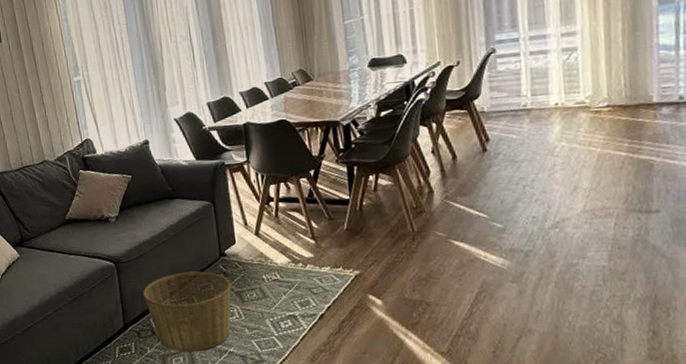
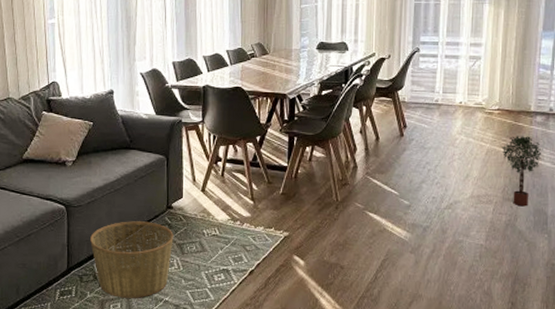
potted tree: none [617,133,676,217] -> present [501,136,543,207]

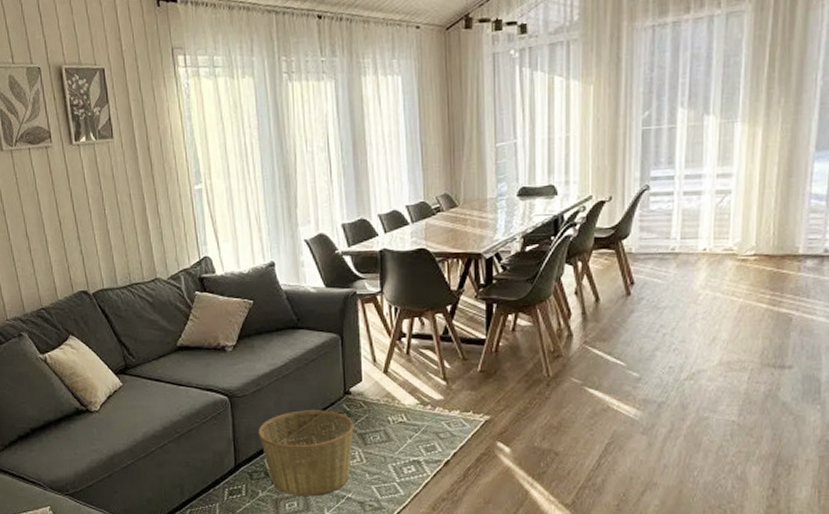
potted tree: present [501,136,543,207] -> none [759,286,815,373]

